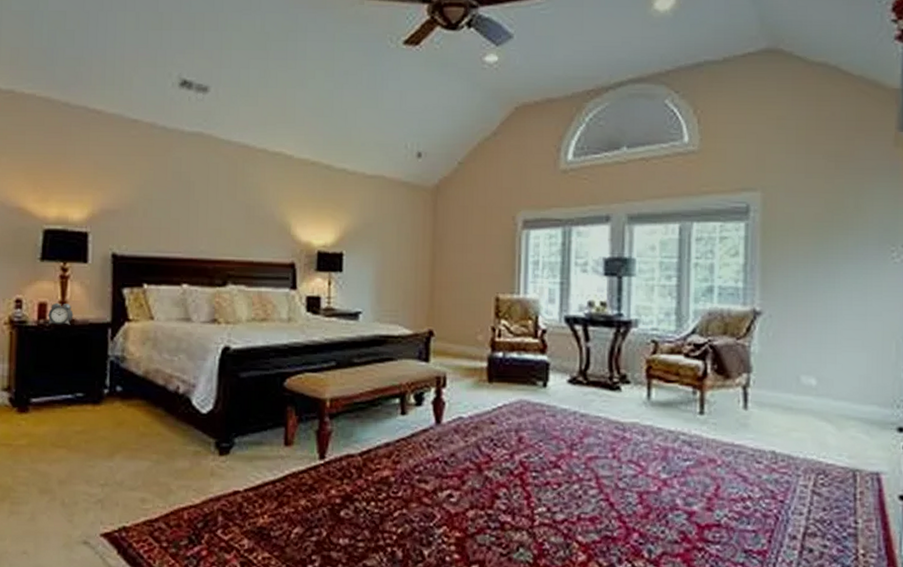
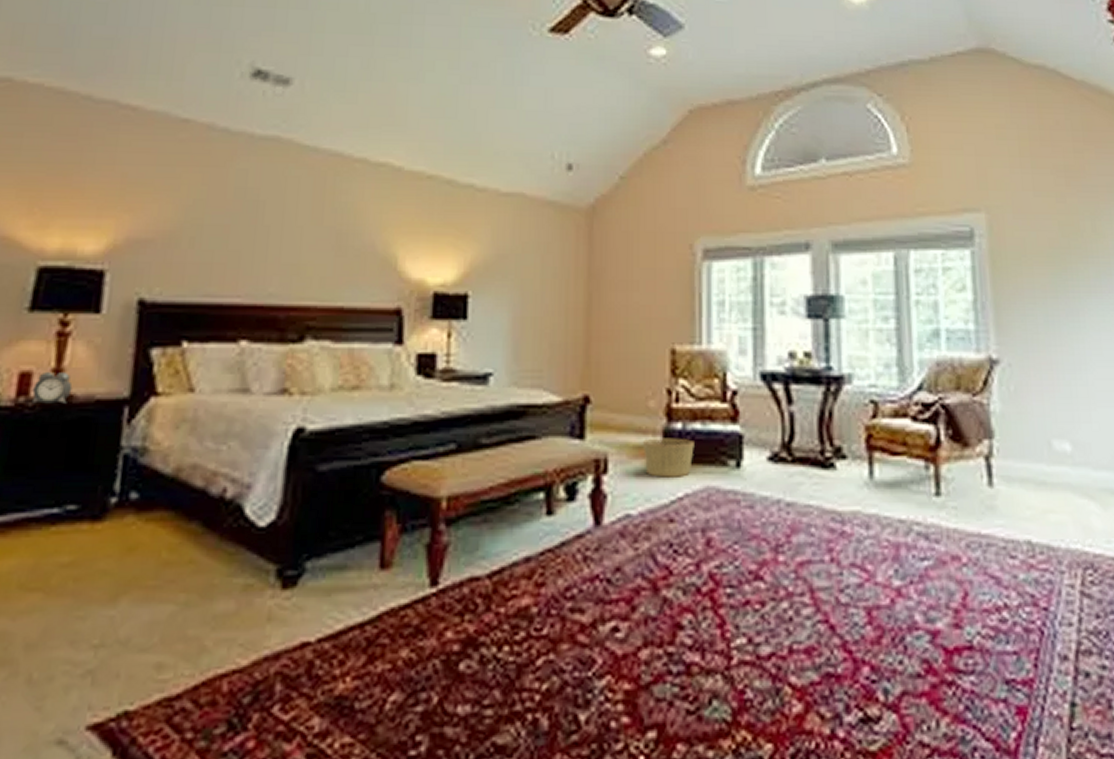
basket: none [472,363,512,392] -> present [642,438,694,478]

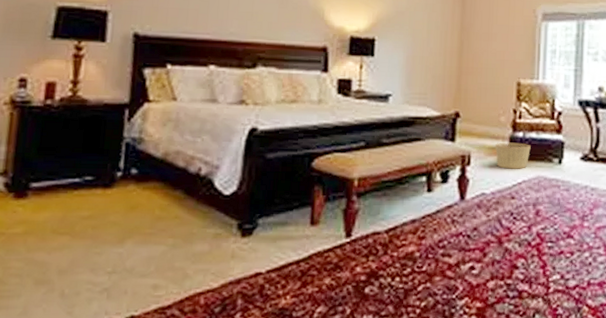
alarm clock: present [31,371,73,404] -> none [56,82,87,106]

